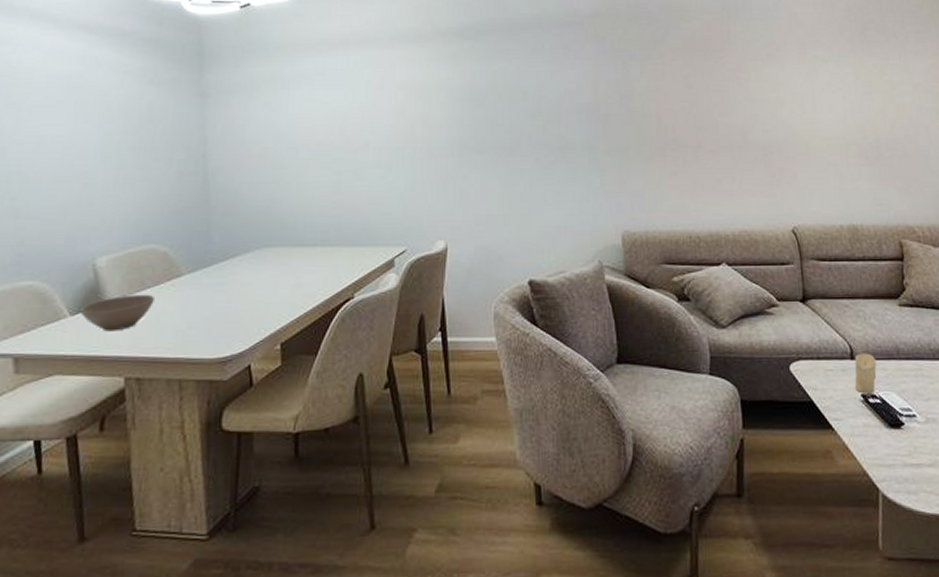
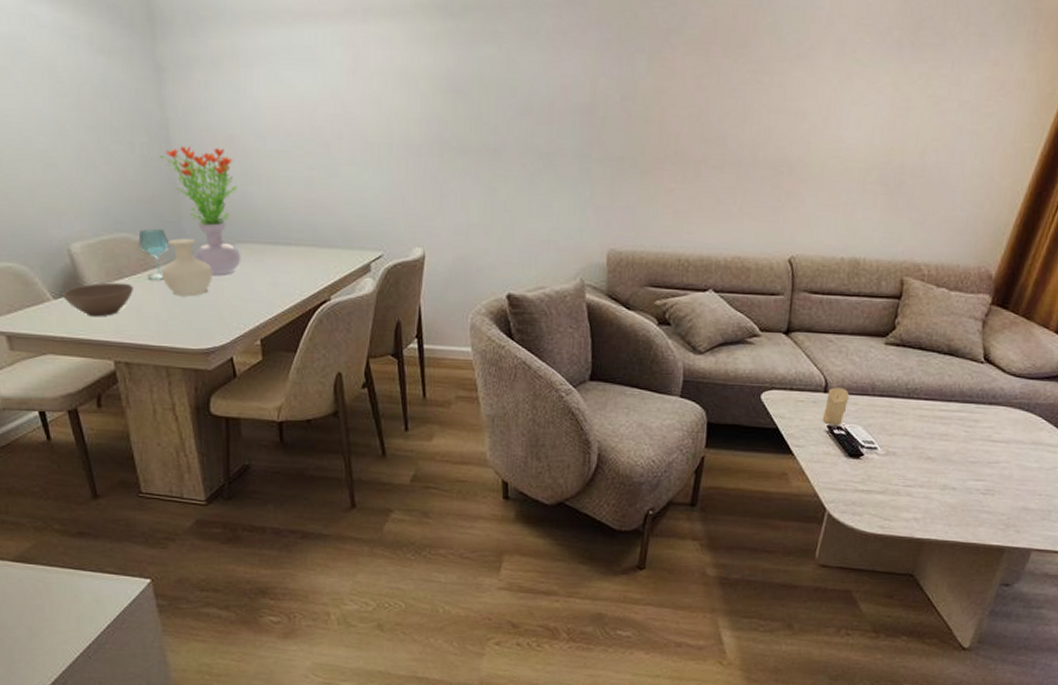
wine glass: none [164,239,197,289] -> present [138,229,170,280]
vase: none [184,246,238,304] -> present [161,238,213,297]
flower arrangement: none [196,160,268,281] -> present [160,146,241,276]

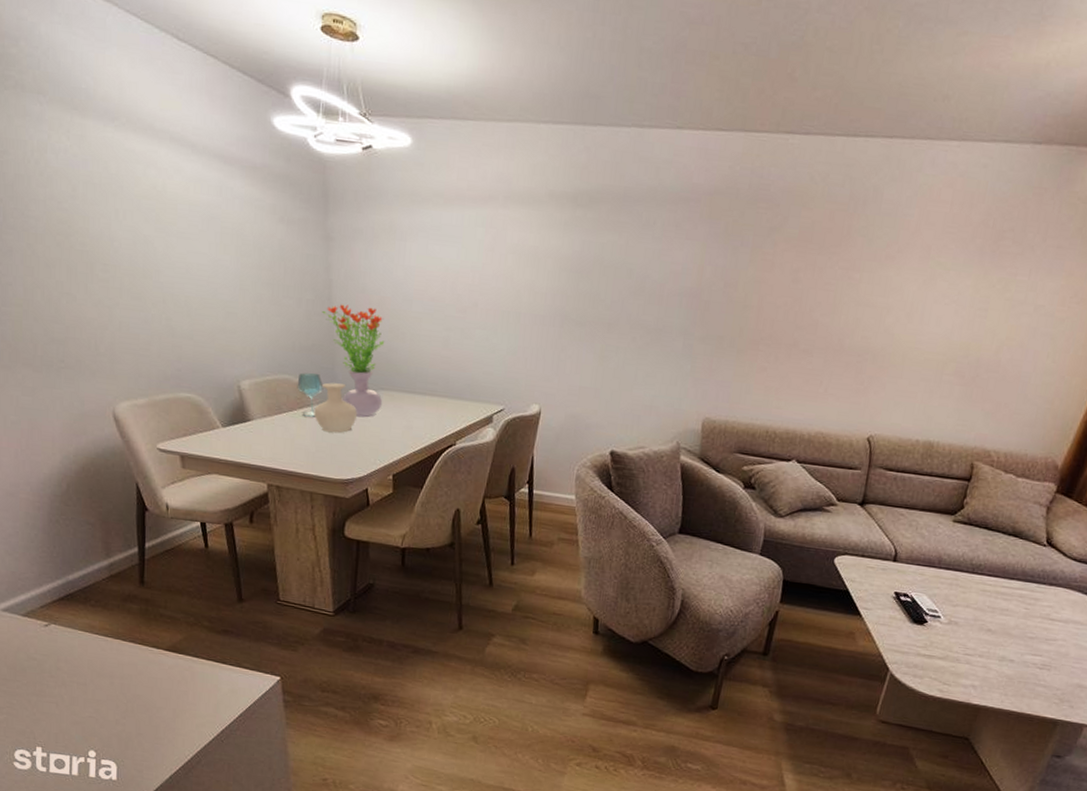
bowl: present [62,282,133,317] -> none [229,416,289,445]
candle: present [823,387,850,425] -> none [891,557,917,593]

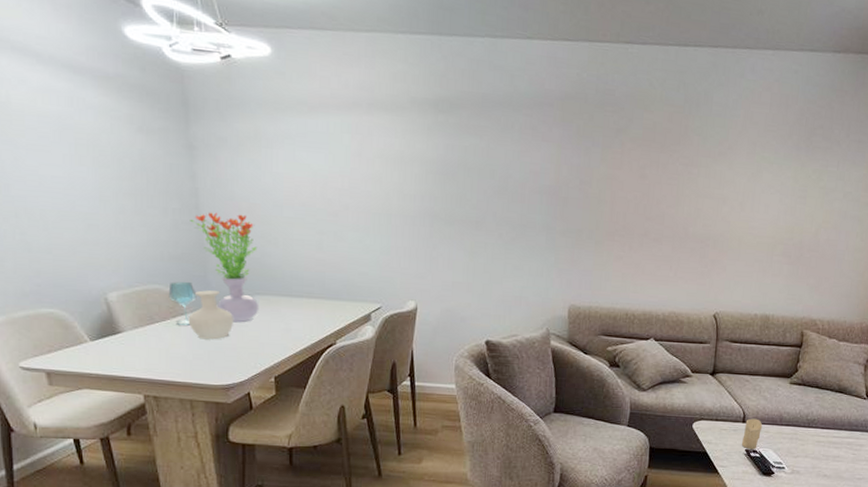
candle: none [891,557,917,593] -> present [742,418,763,449]

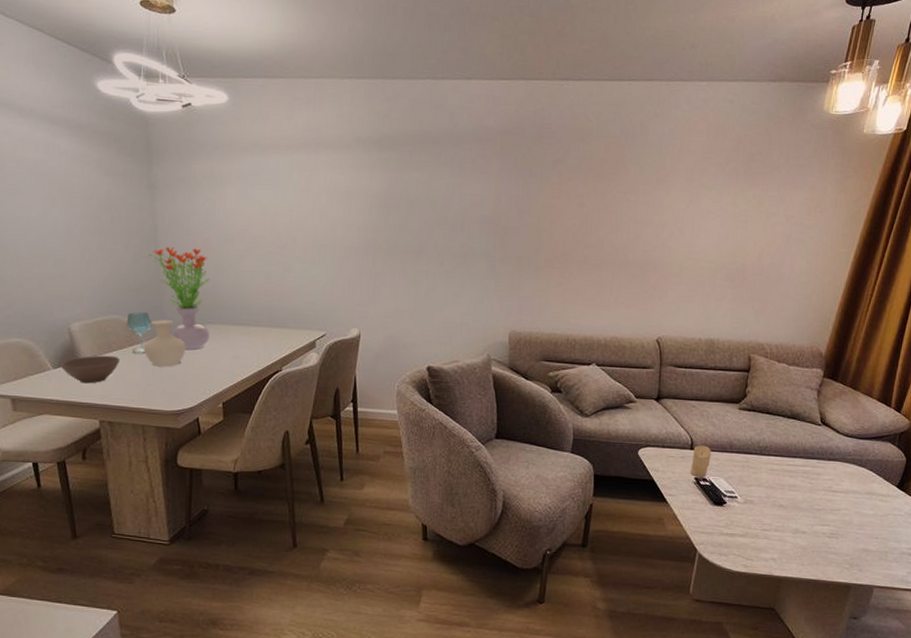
bowl: none [98,327,163,357] -> present [60,355,120,384]

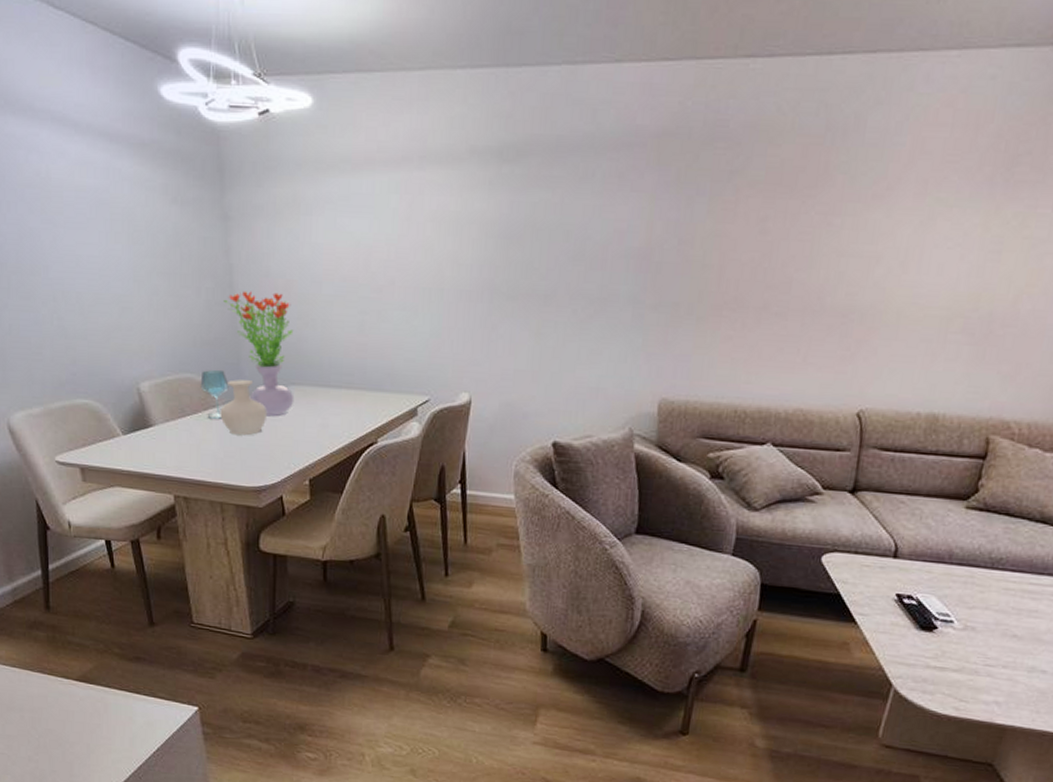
bowl: present [60,355,120,384] -> none [130,420,194,453]
candle: present [691,445,712,478] -> none [891,552,923,594]

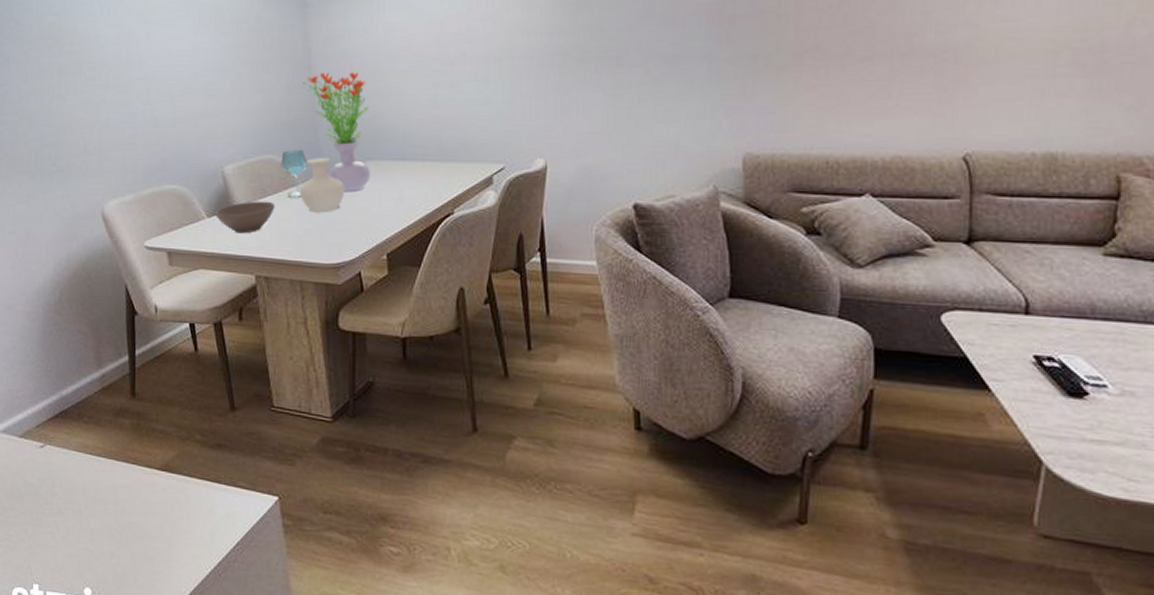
bowl: none [130,420,194,453] -> present [214,201,275,234]

